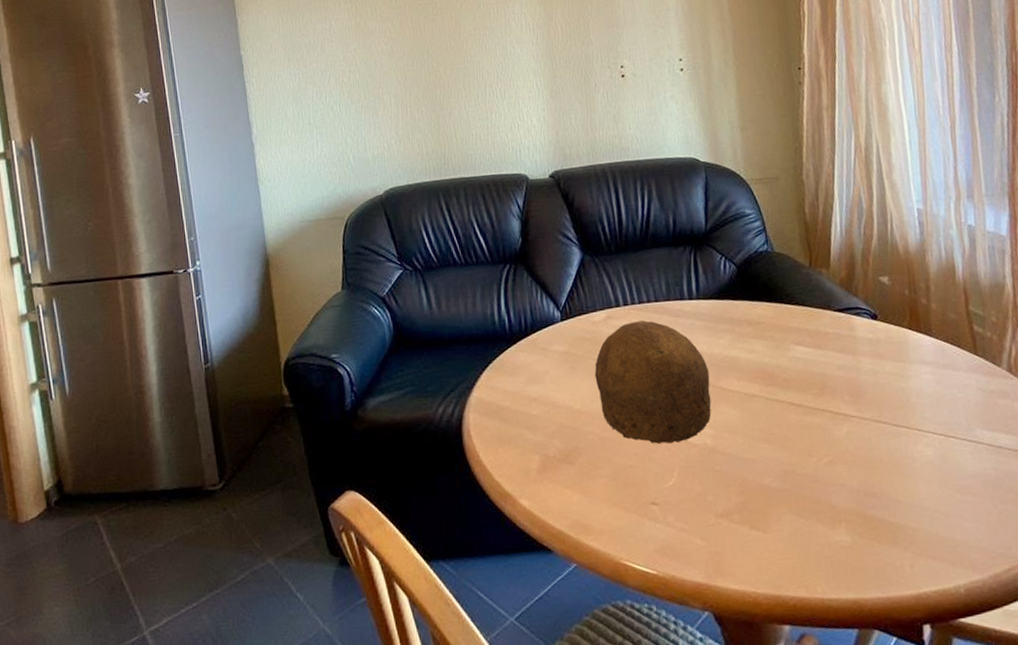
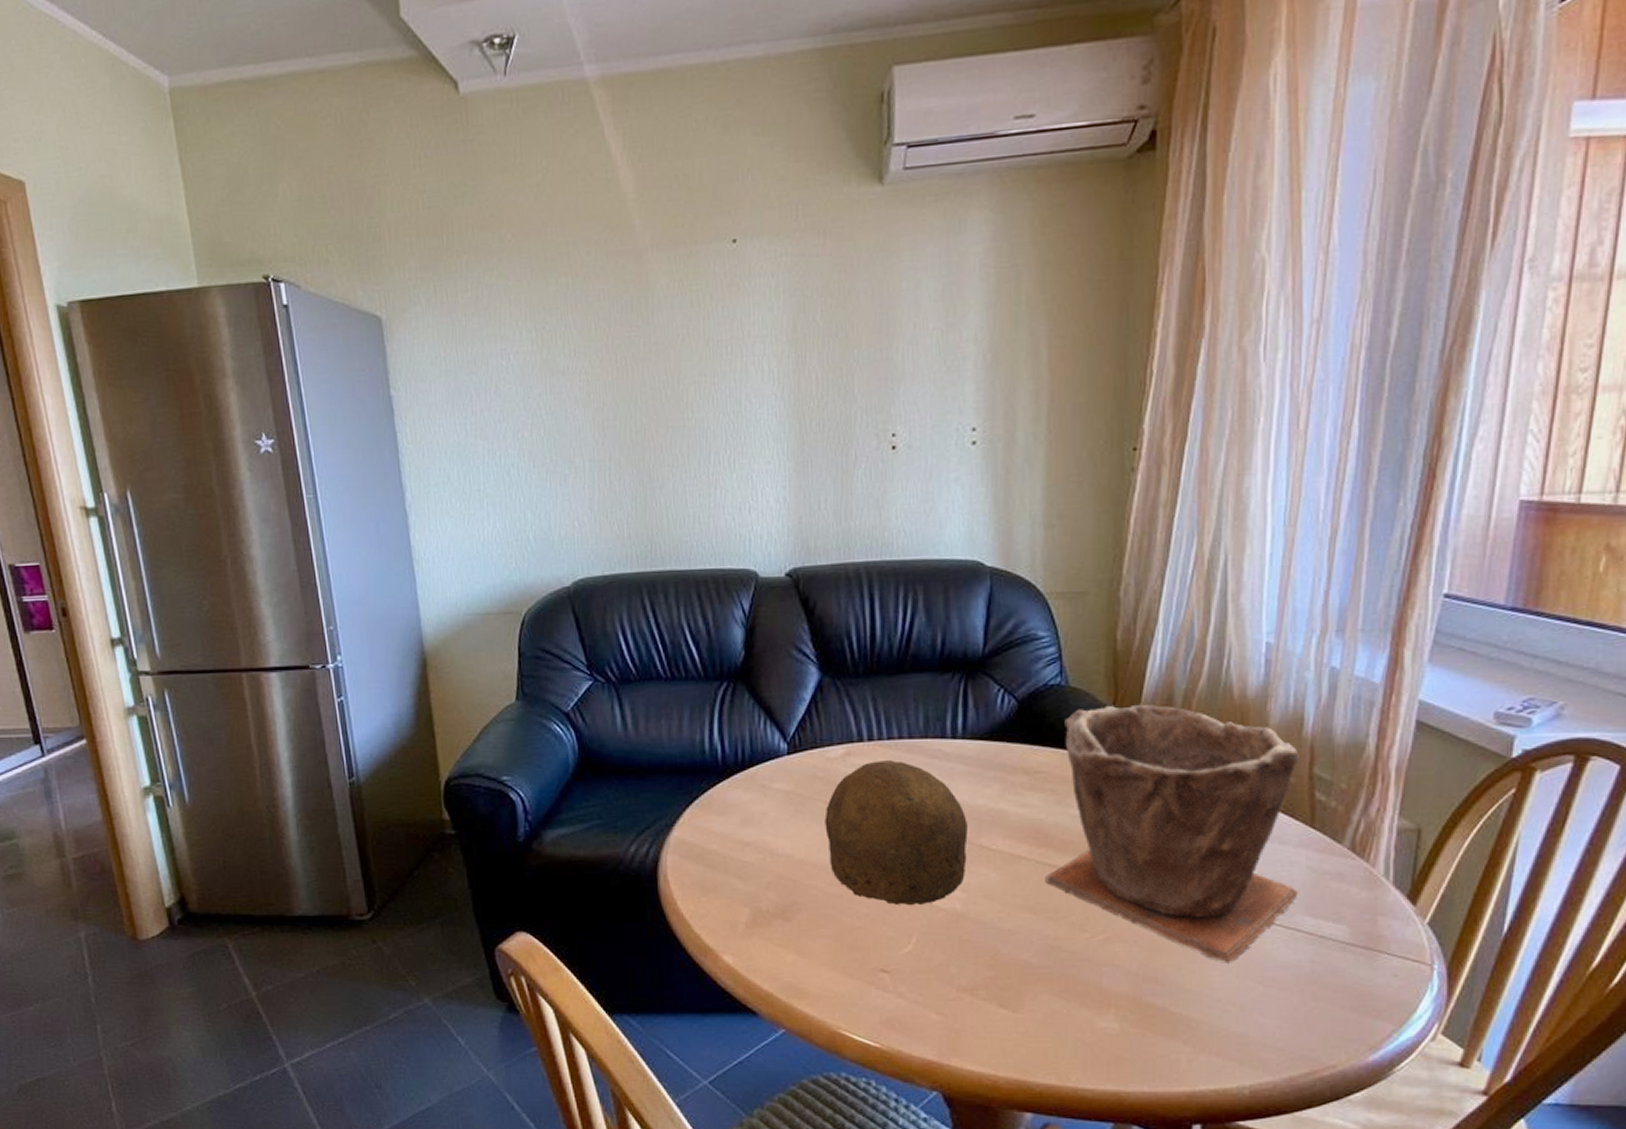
plant pot: none [774,263,976,476] -> present [1045,704,1300,964]

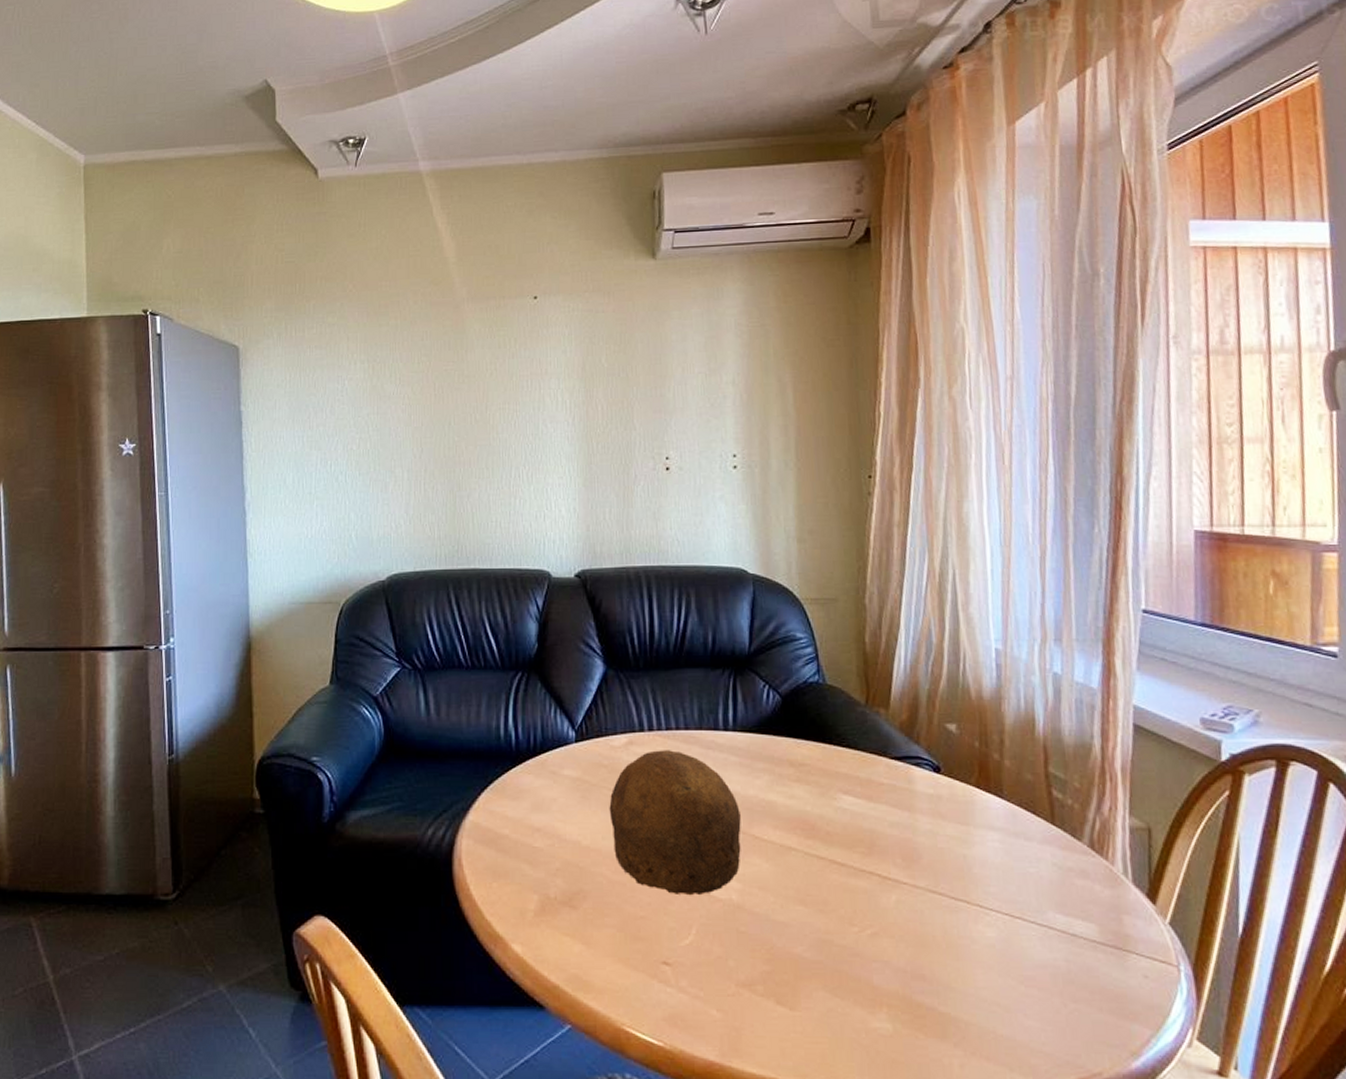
plant pot: present [1045,704,1300,964] -> none [814,702,1049,961]

